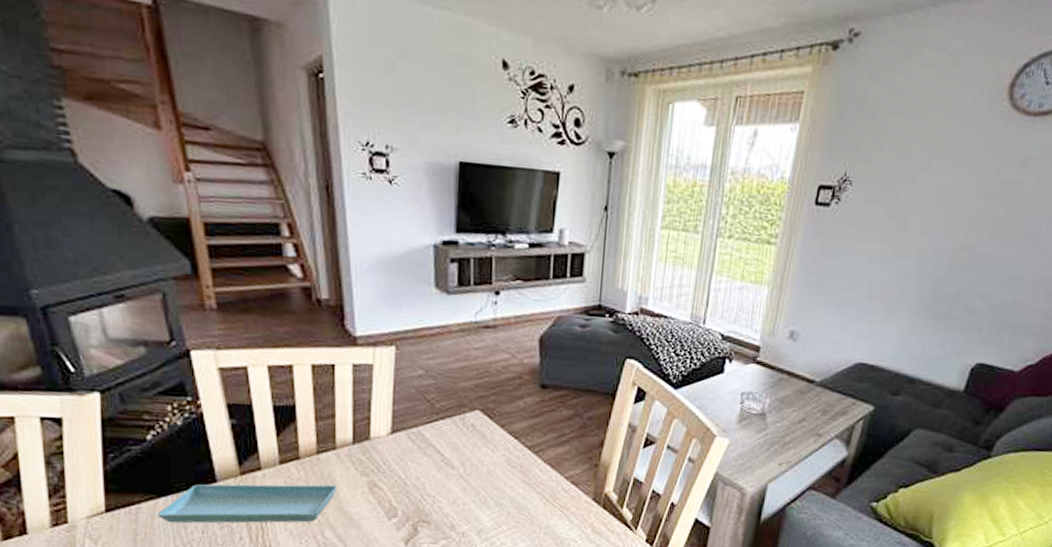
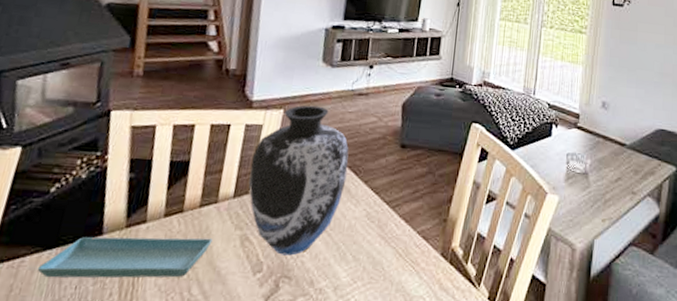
vase: none [366,340,480,501] -> present [248,105,349,256]

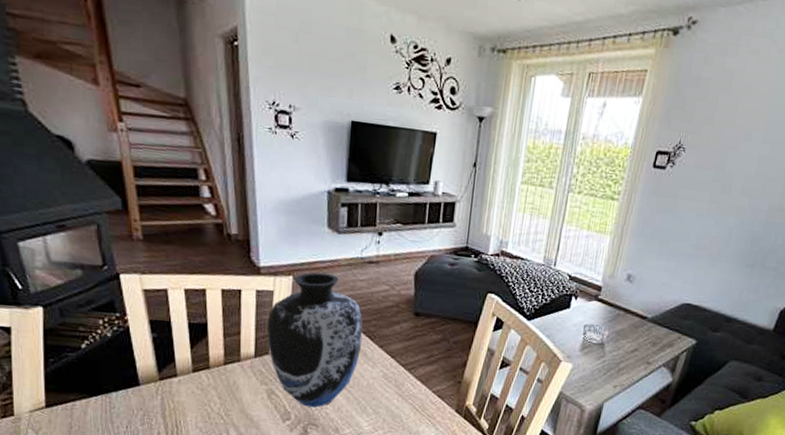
saucer: present [37,236,213,278] -> none [89,387,241,422]

